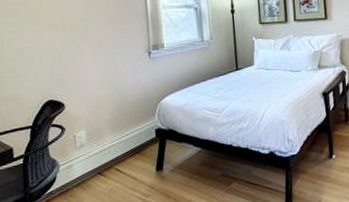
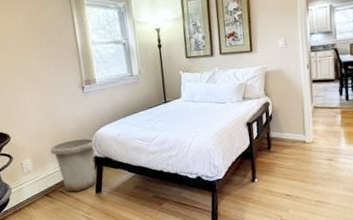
trash can: none [108,107,159,170] -> present [50,137,96,192]

